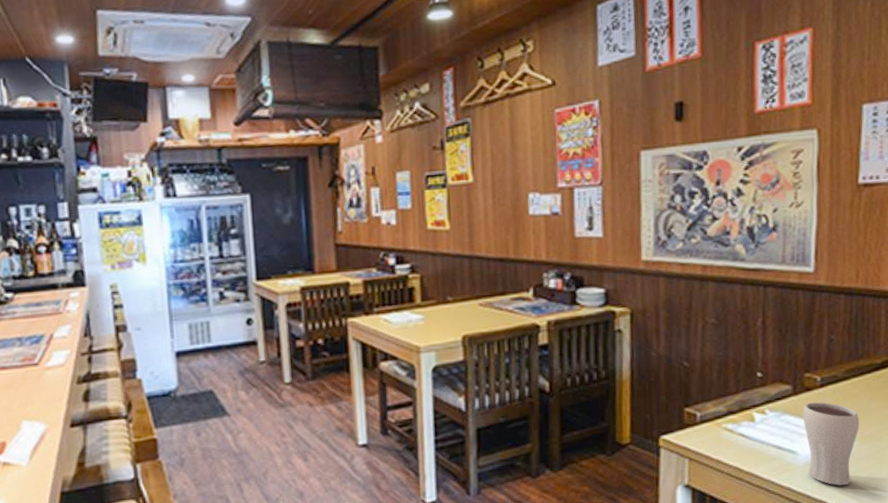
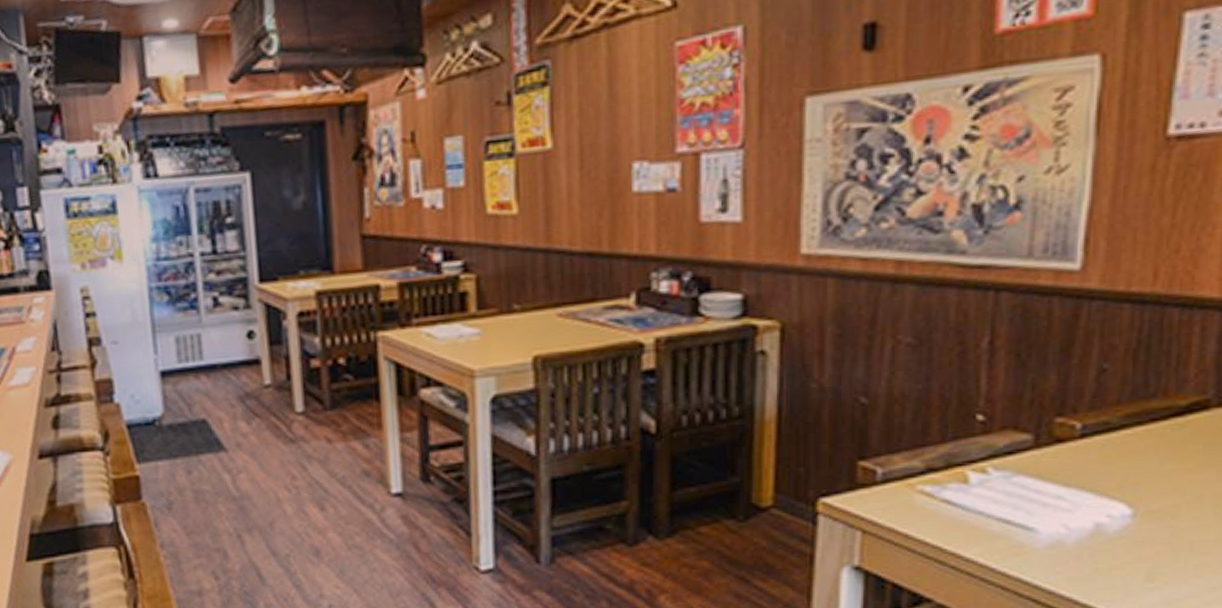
drinking glass: present [802,402,859,486] -> none [1047,459,1143,579]

